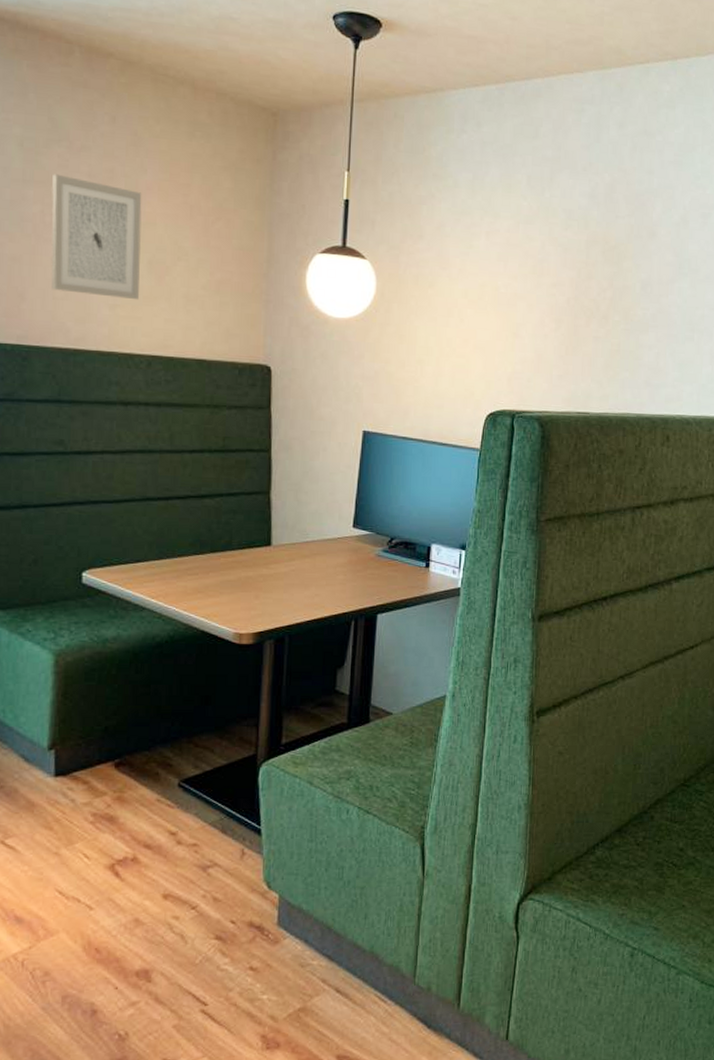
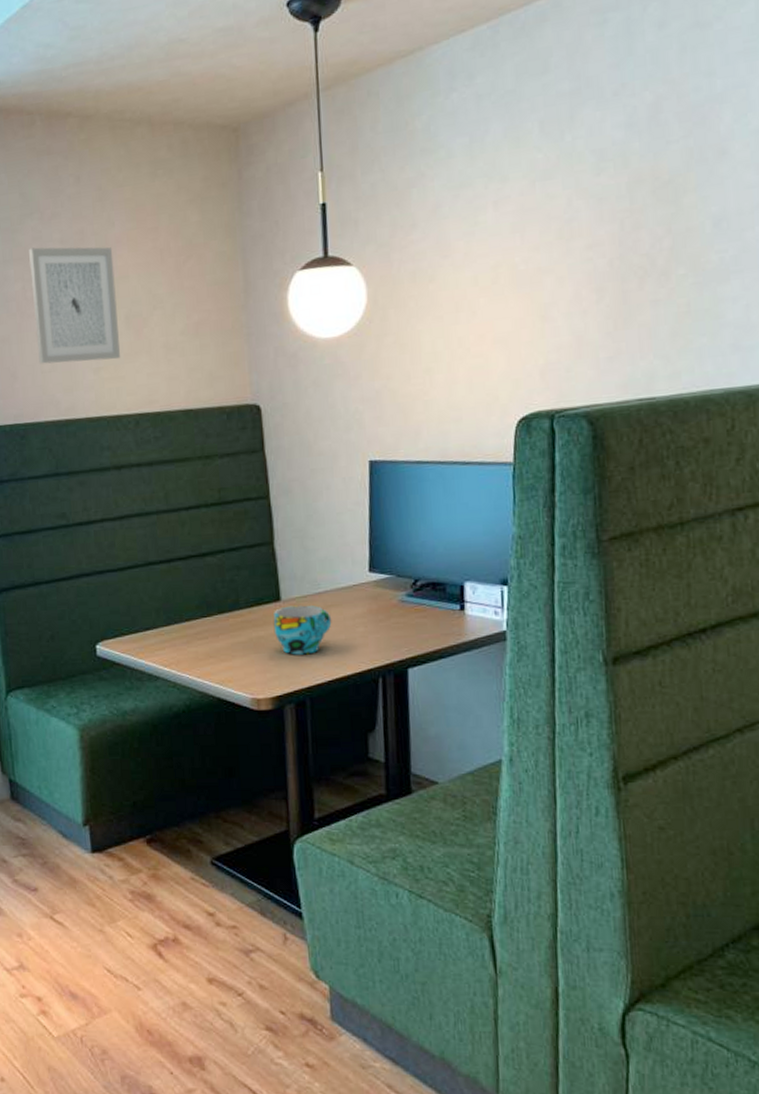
cup: none [262,551,316,596] -> present [273,605,332,655]

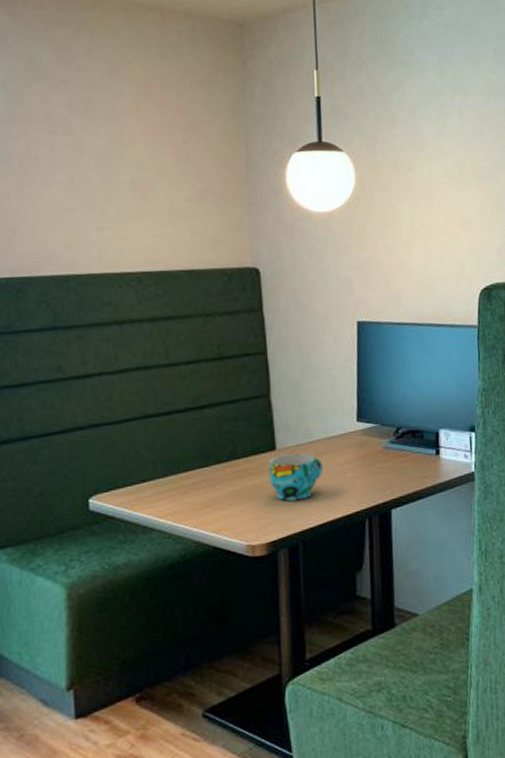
wall art: present [29,247,120,364] -> none [35,110,125,221]

